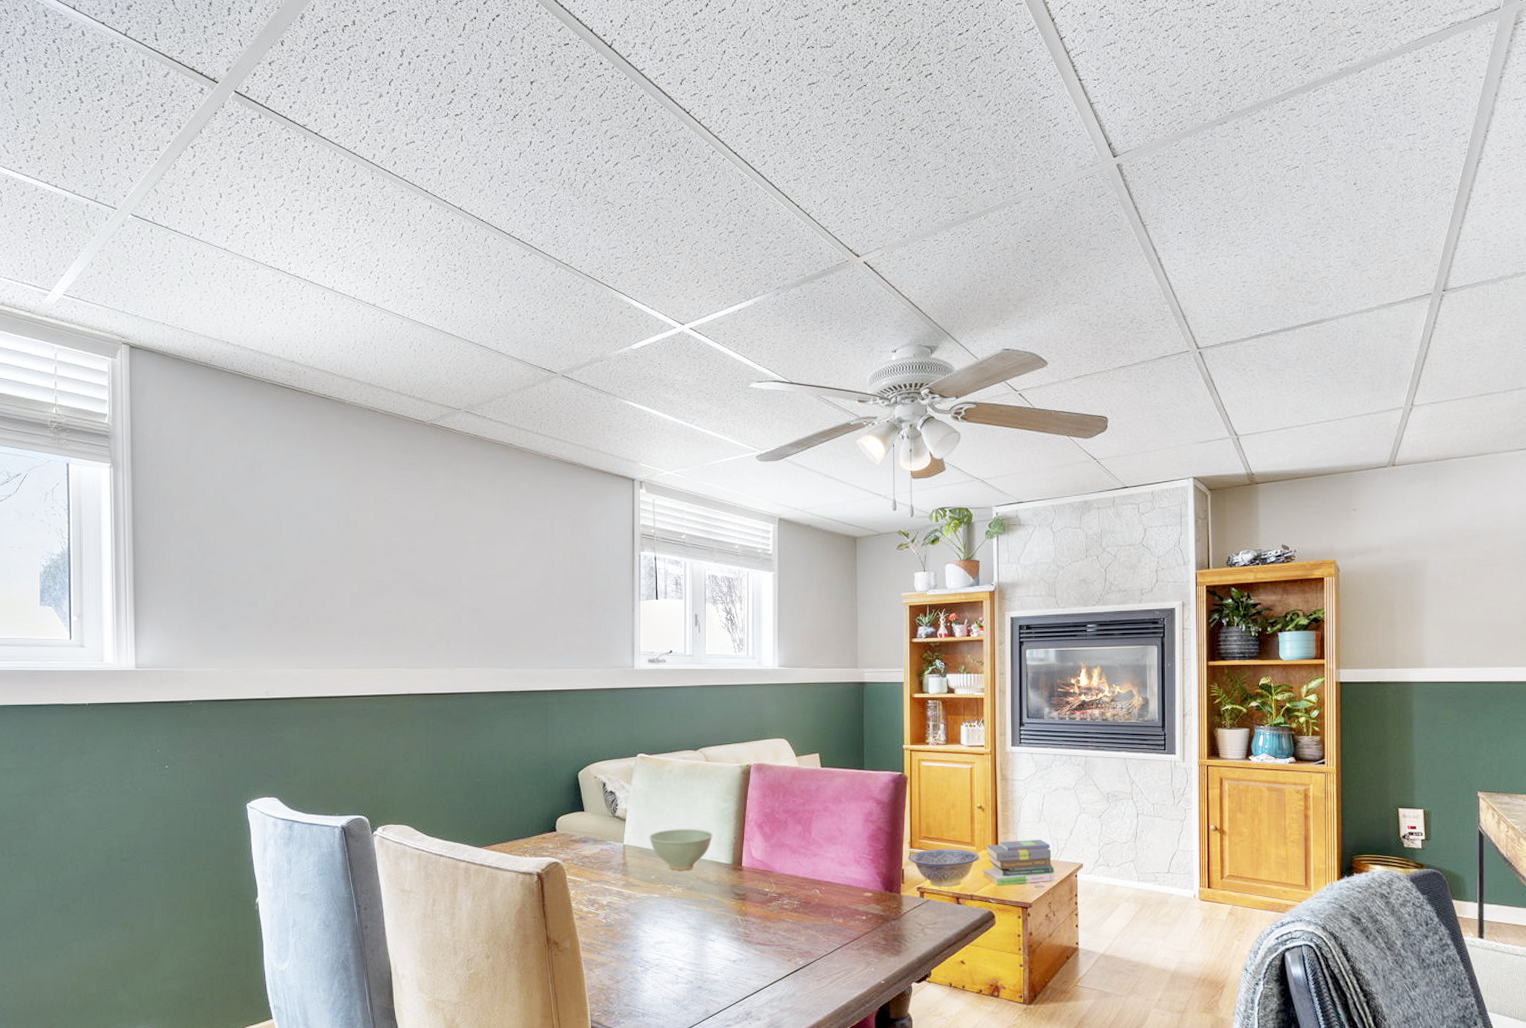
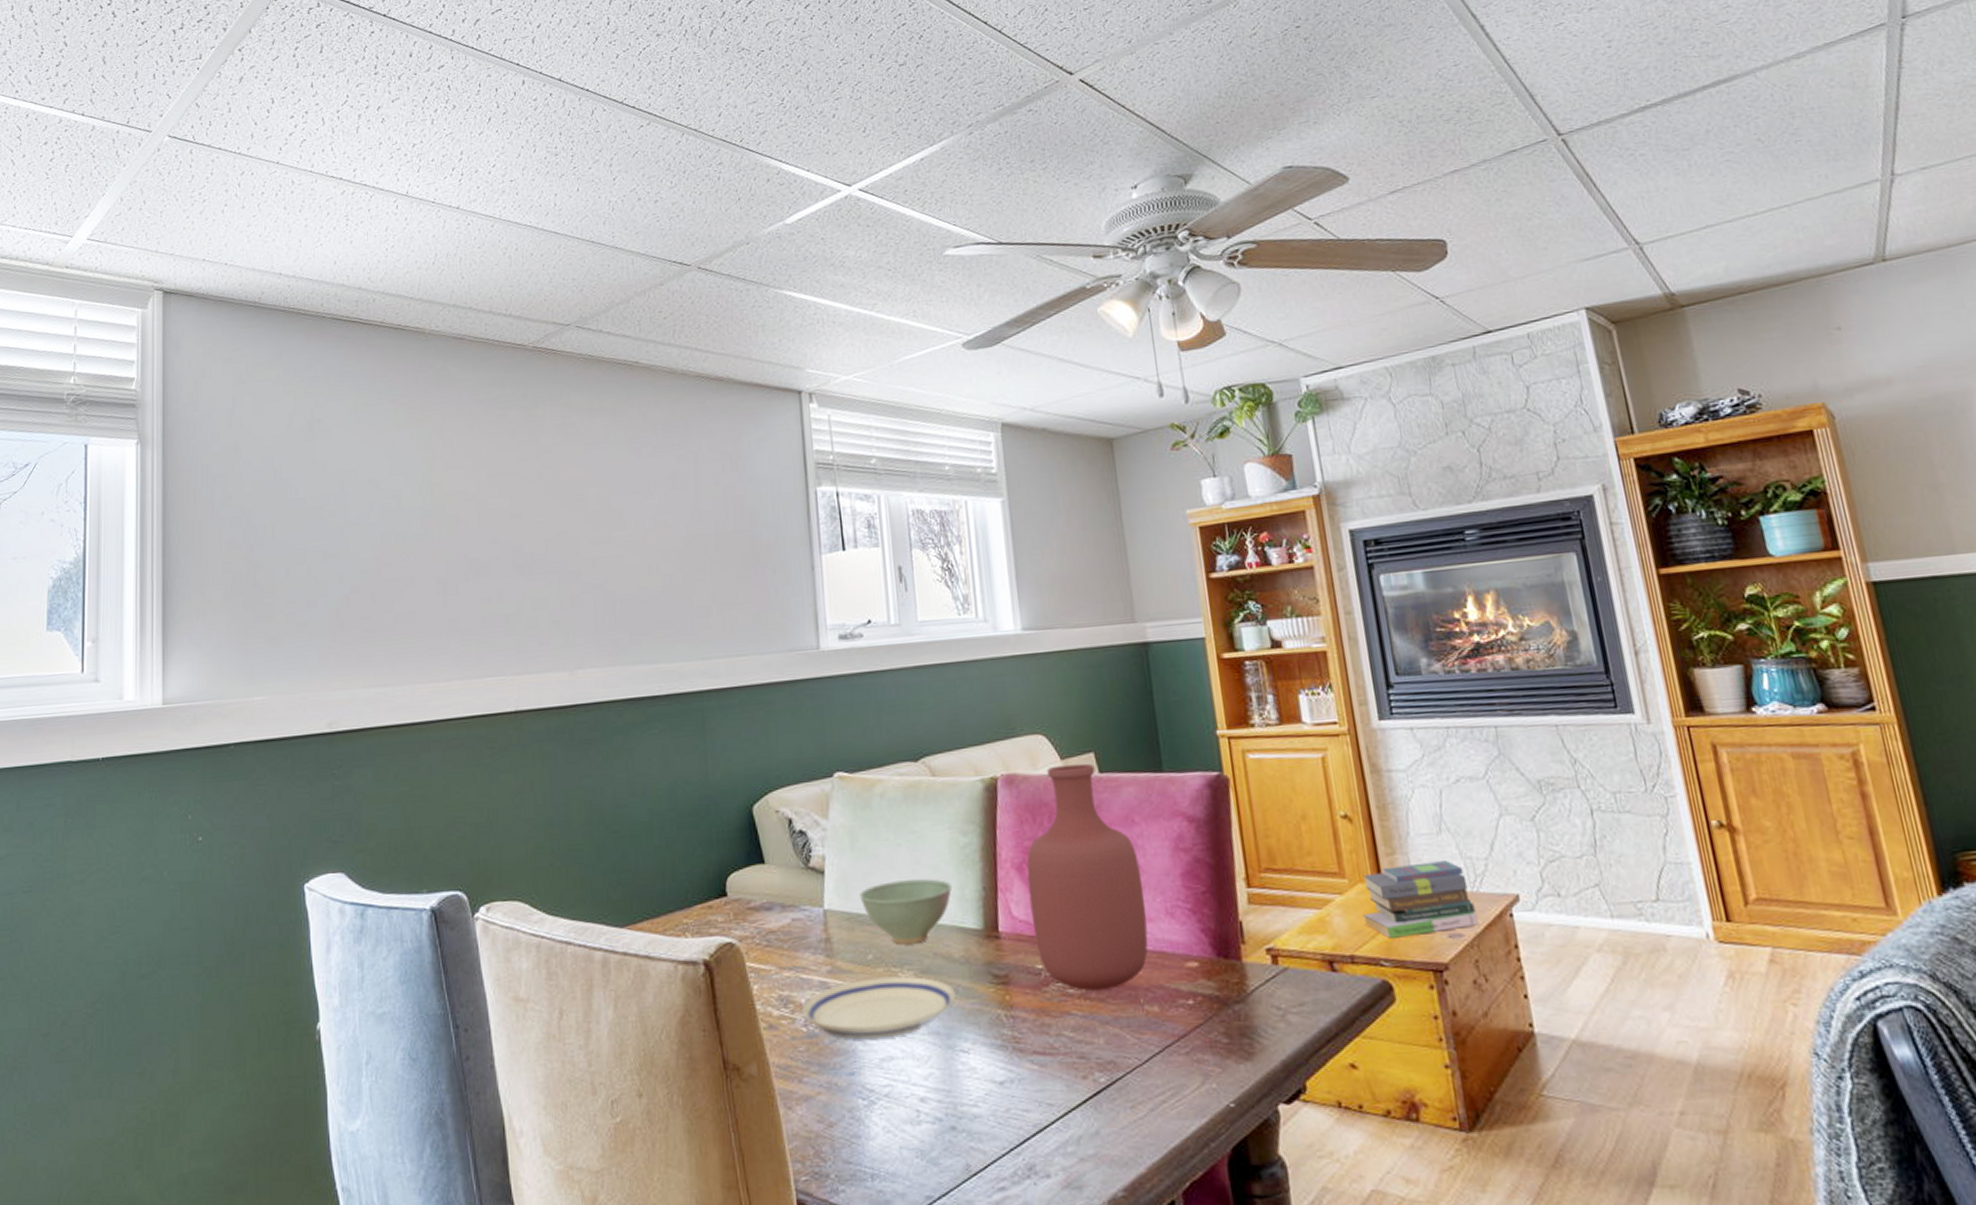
plate: none [603,891,709,930] -> present [802,976,956,1040]
vase: none [765,760,842,908] -> present [1027,763,1148,992]
decorative bowl: present [908,849,980,887] -> none [1245,883,1357,946]

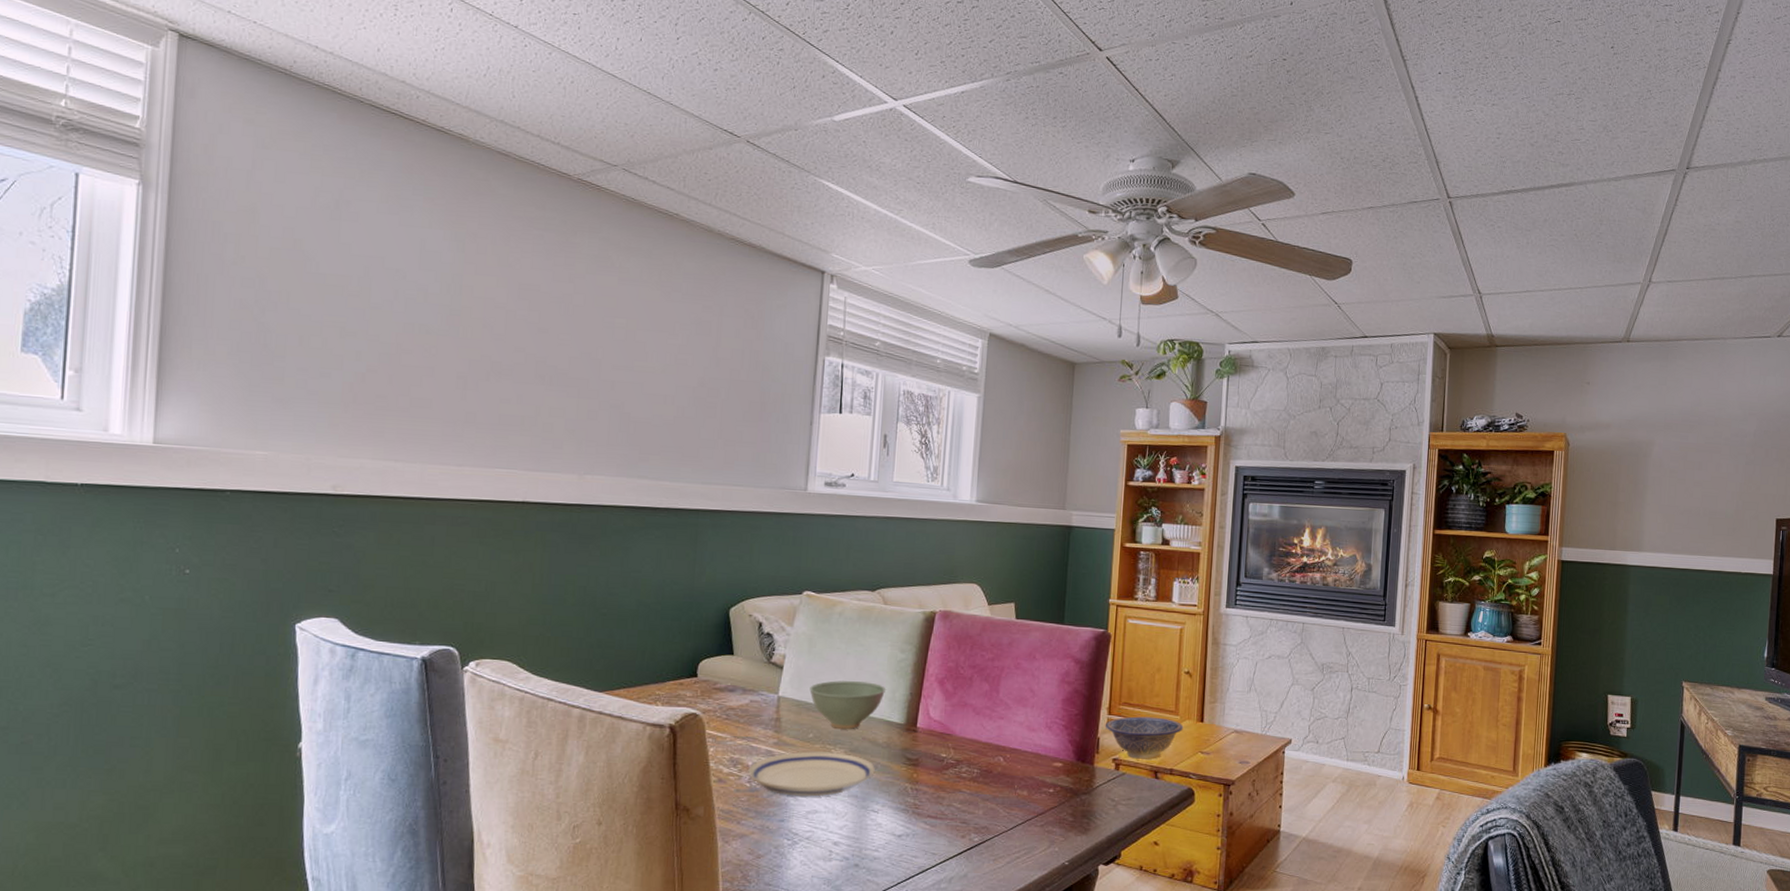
vase: present [1027,763,1148,992] -> none [944,609,1033,777]
decorative bowl: none [1245,883,1357,946] -> present [1105,716,1184,759]
books: present [1363,861,1479,938] -> none [1184,710,1262,760]

